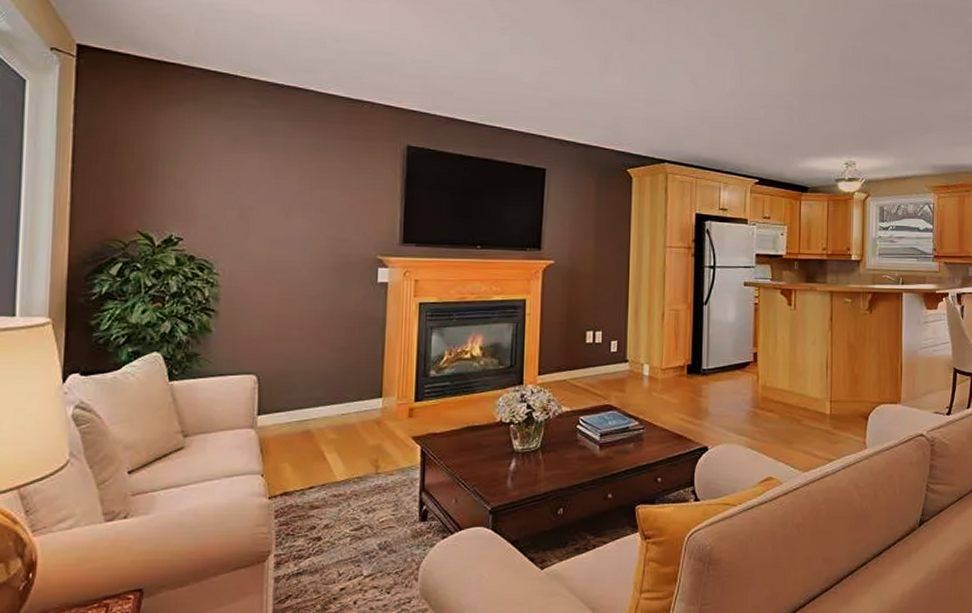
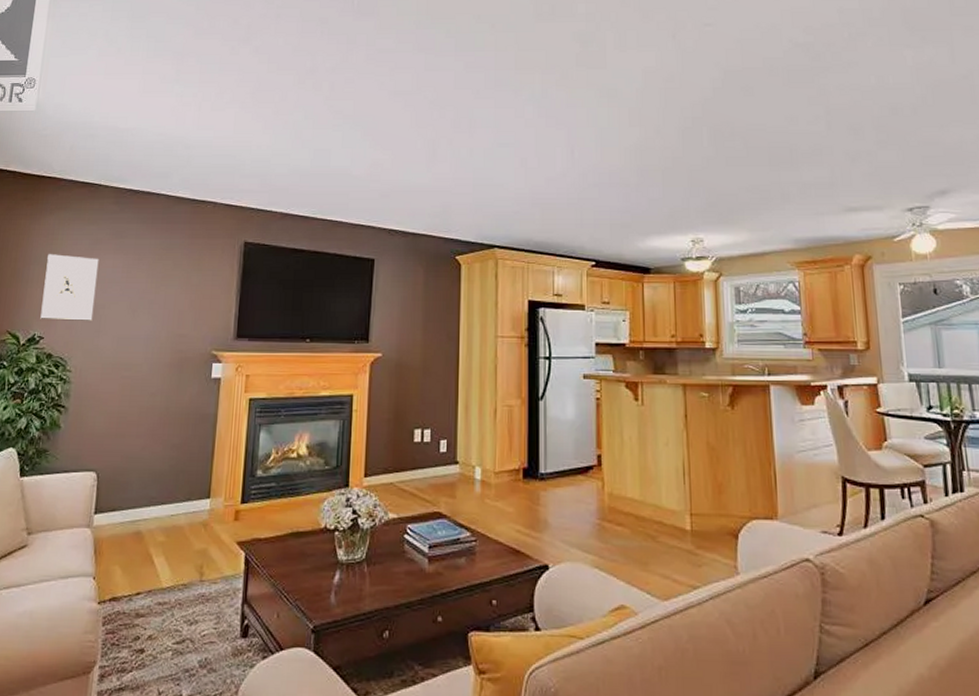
wall sculpture: none [176,149,242,223] -> present [40,254,99,321]

